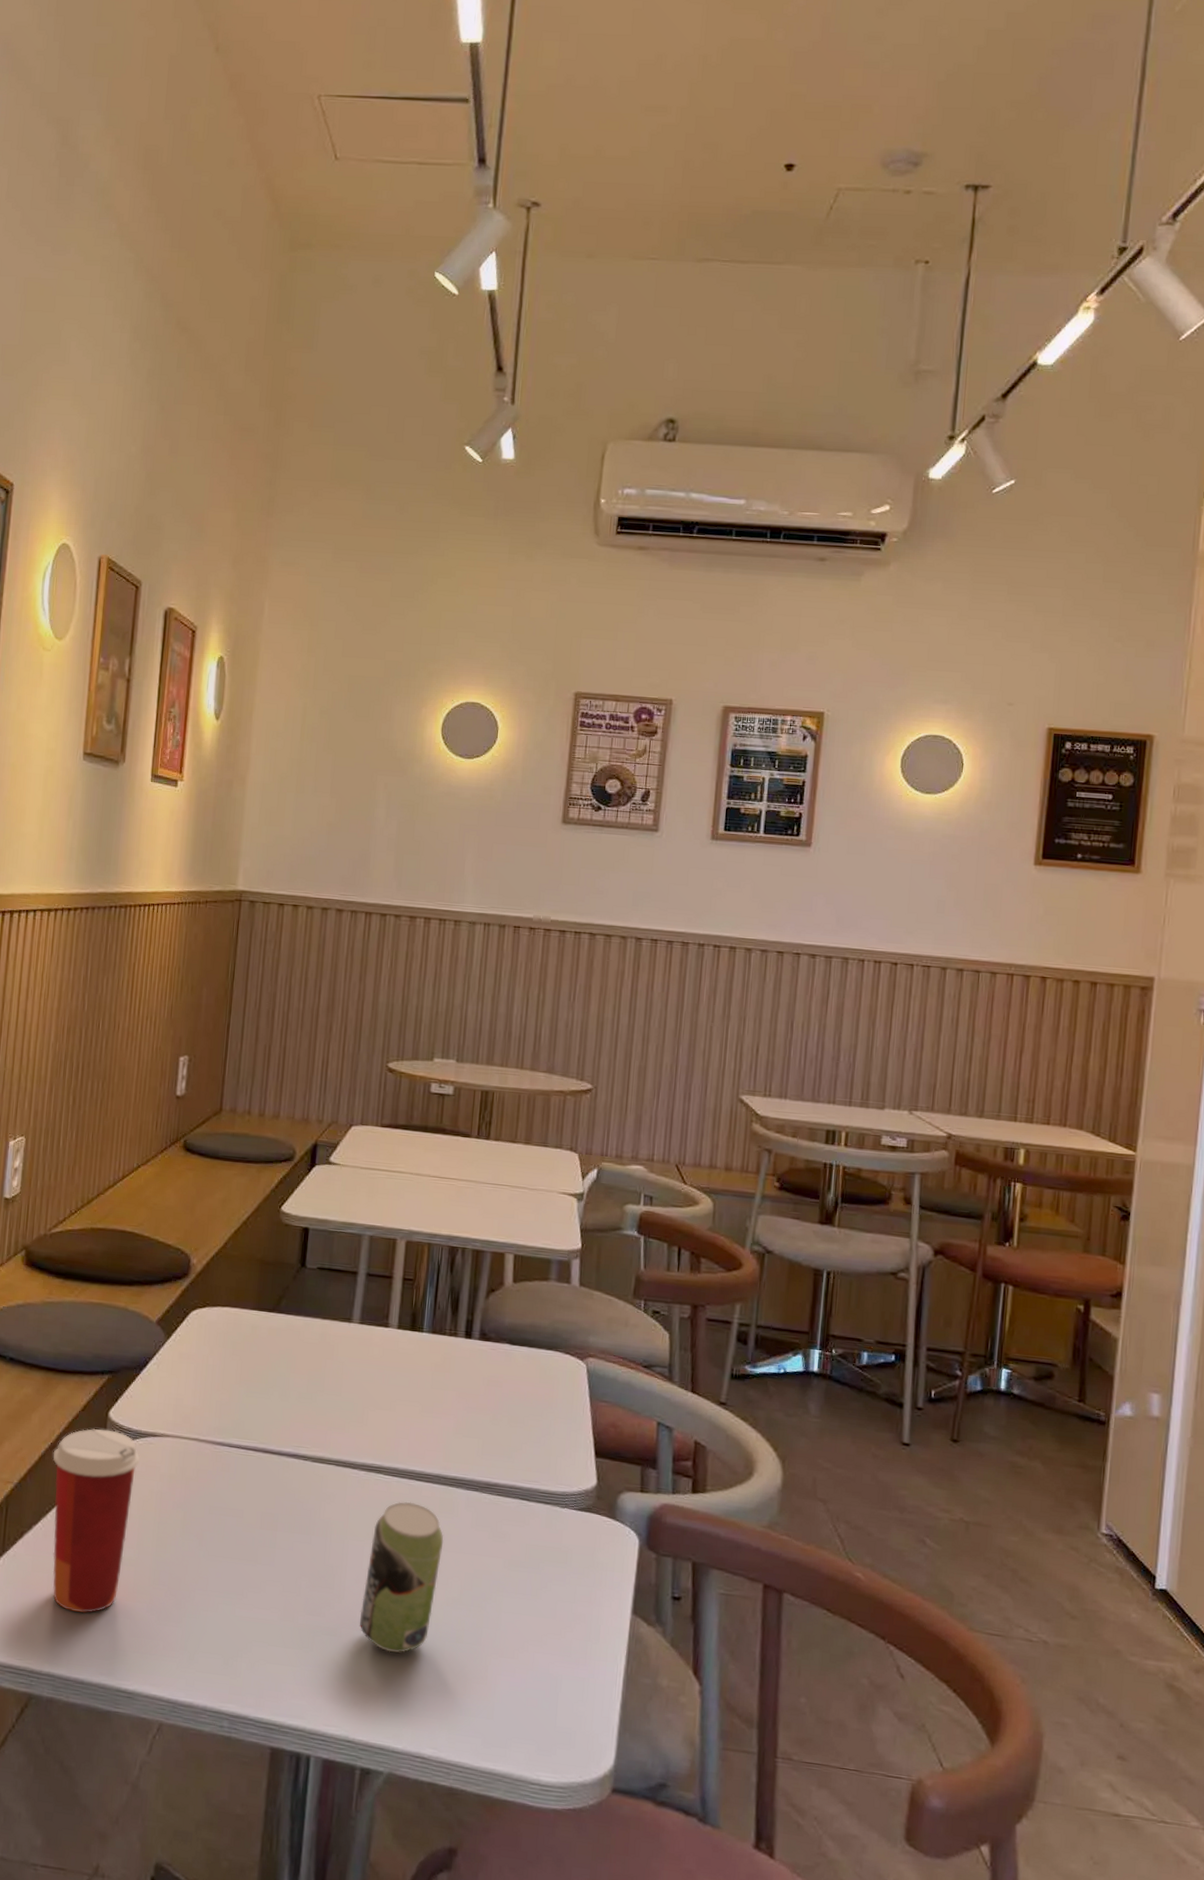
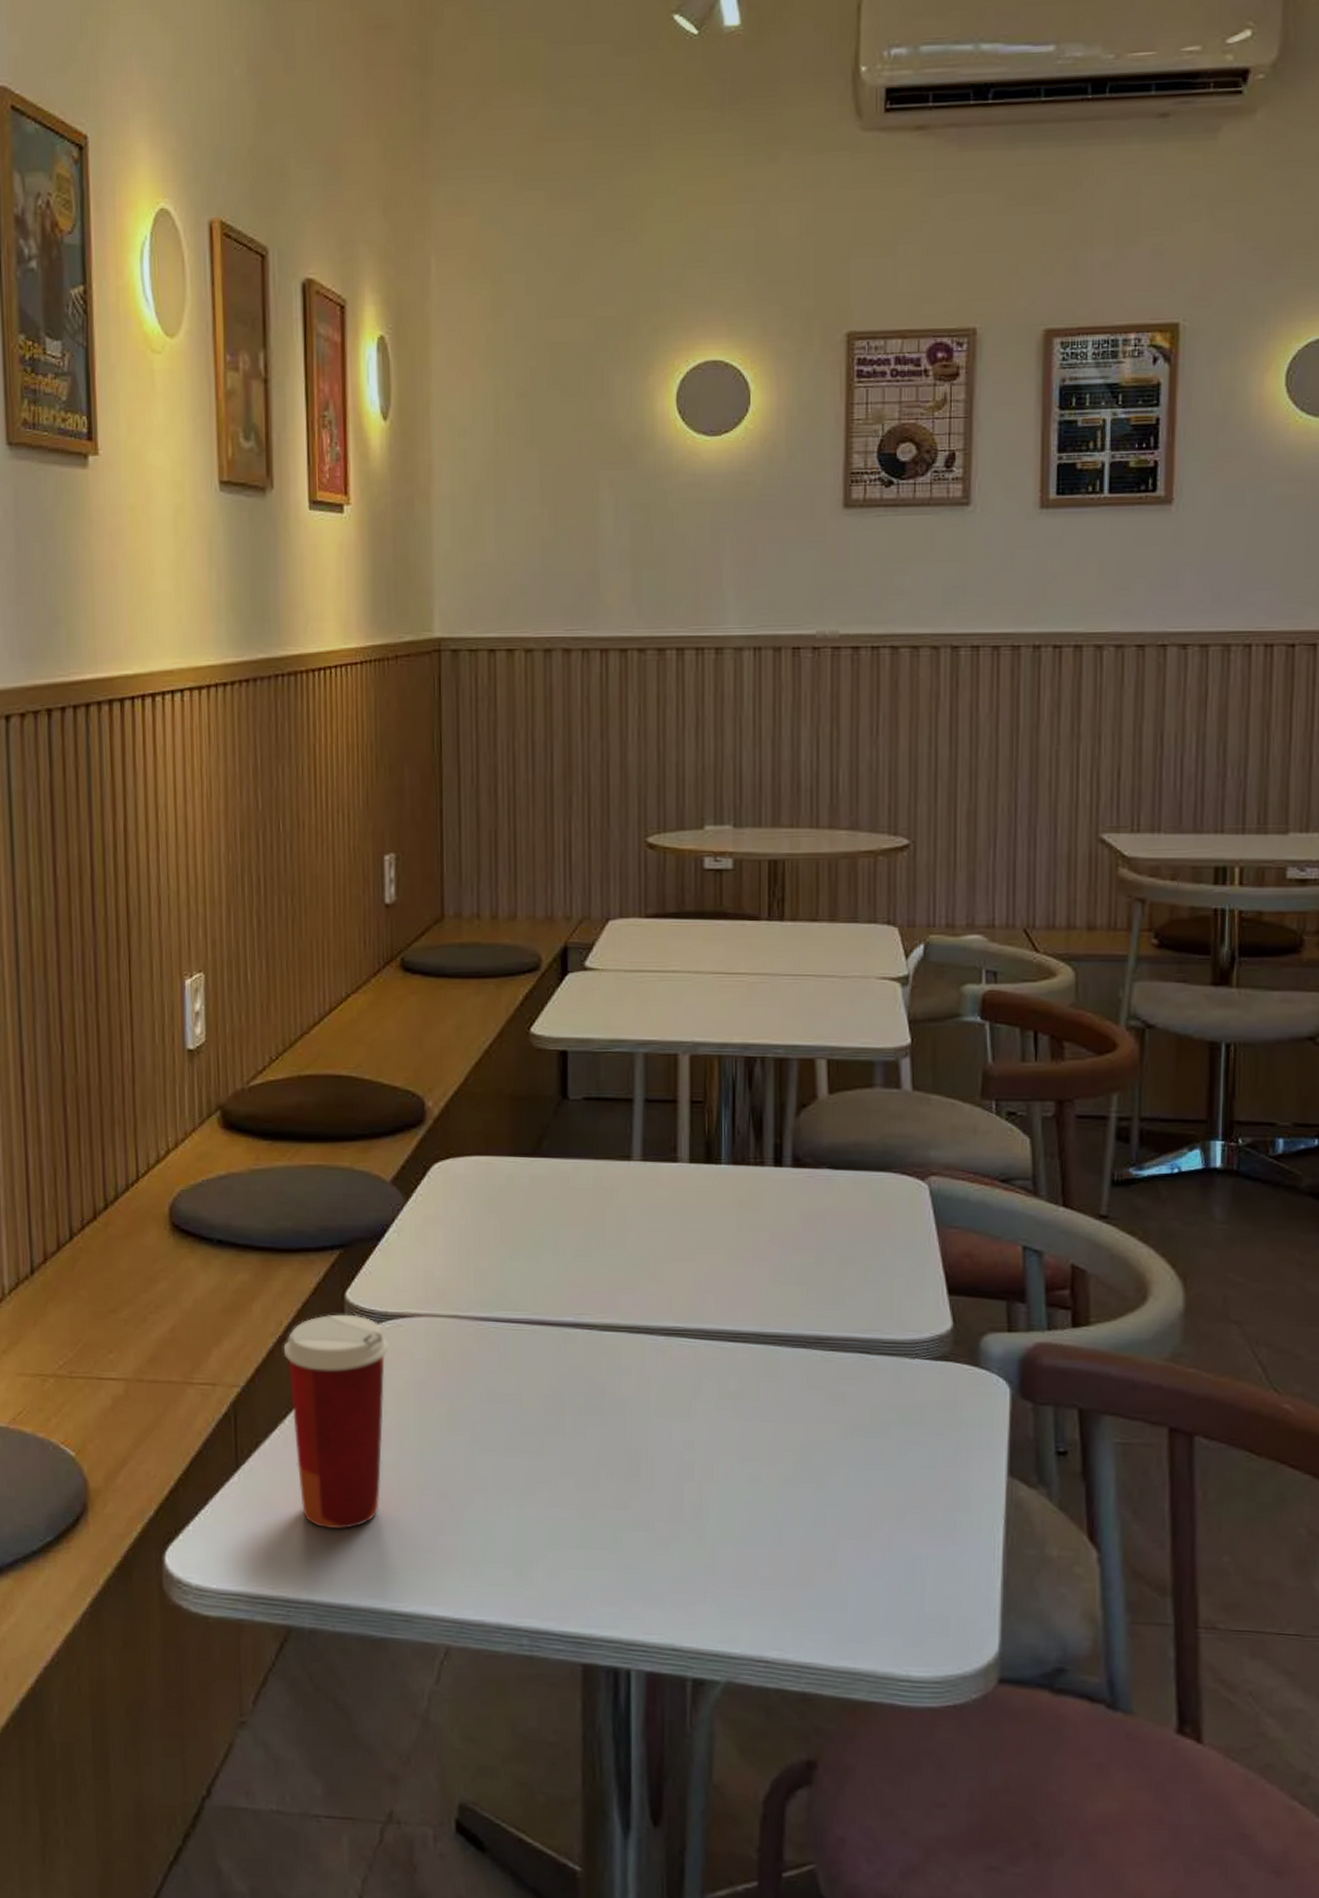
beverage can: present [359,1501,444,1653] -> none [674,1367,769,1545]

